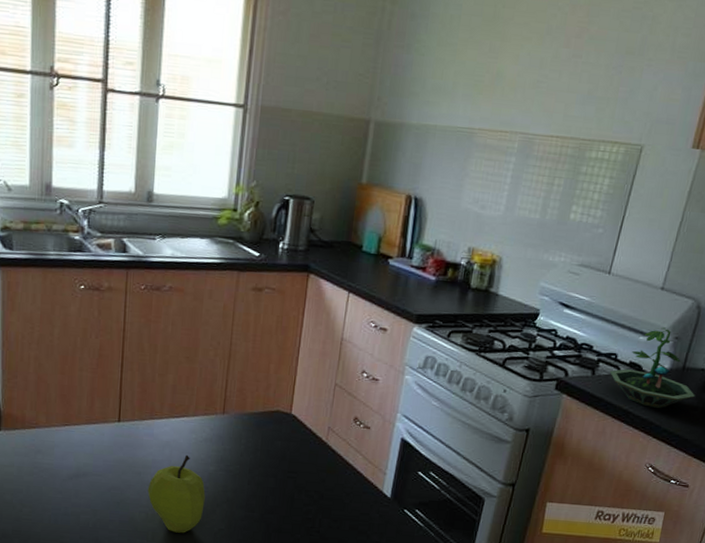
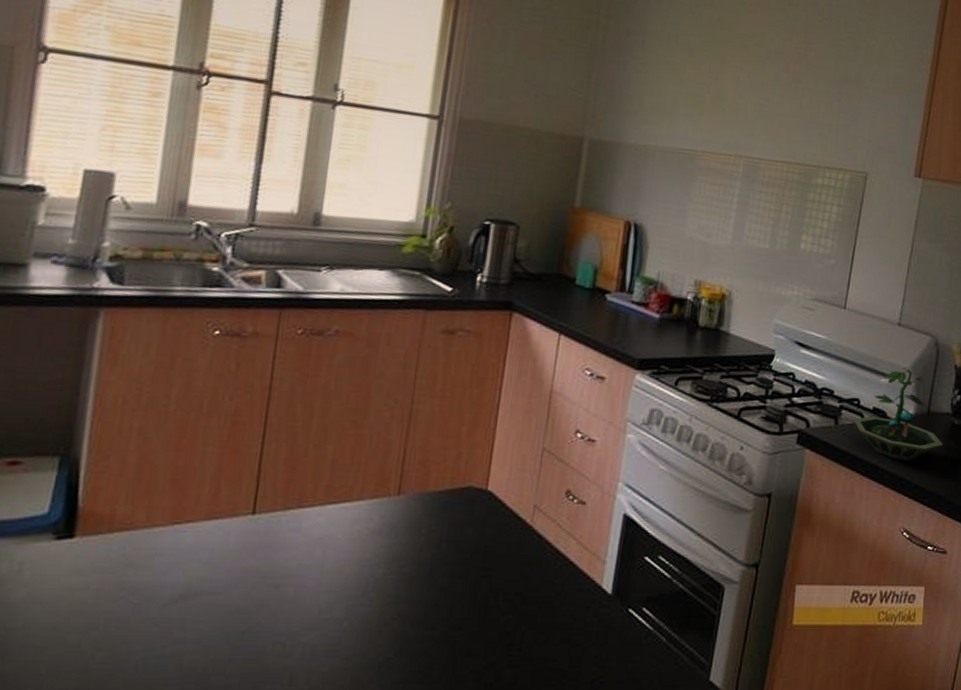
fruit: present [147,454,206,533] -> none [287,554,369,670]

